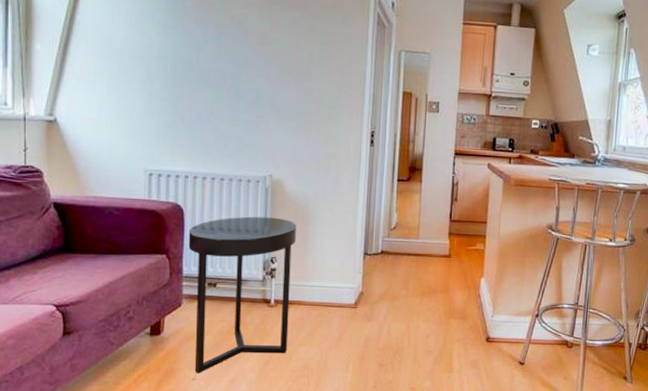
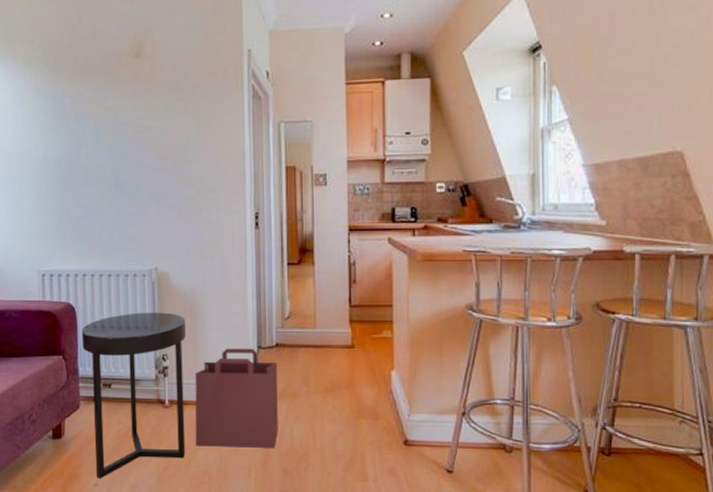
shopping bag: none [298,254,382,344] -> present [194,348,278,448]

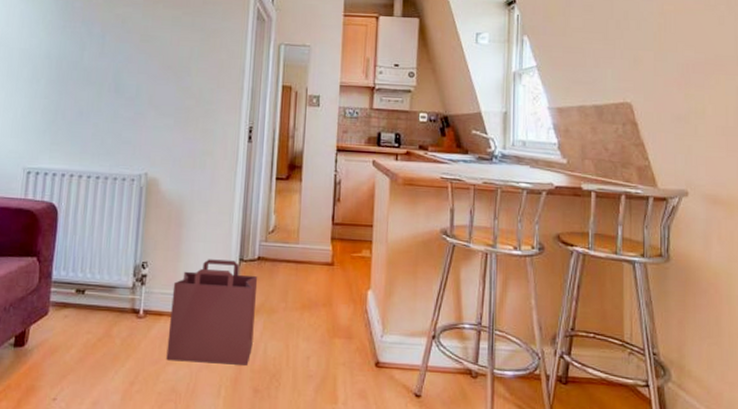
side table: present [81,312,186,479] -> none [56,217,170,393]

